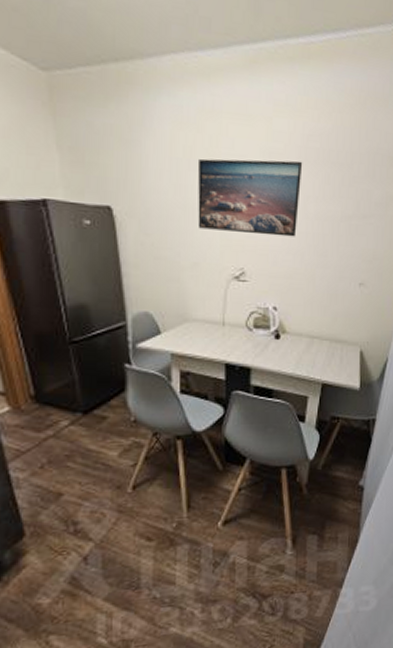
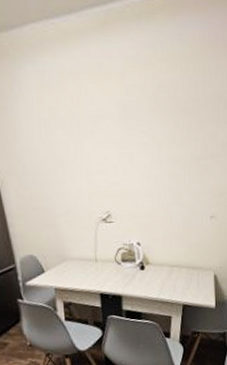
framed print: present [198,158,303,237] -> none [63,111,155,181]

